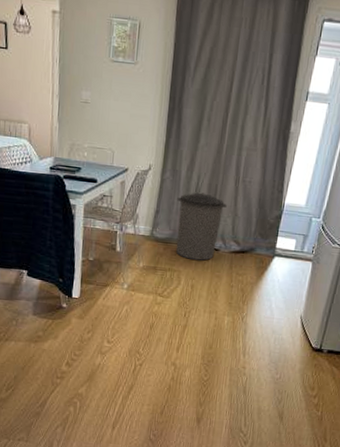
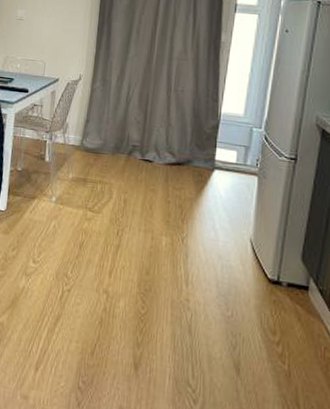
trash can: present [175,192,227,261] -> none [106,101,159,173]

